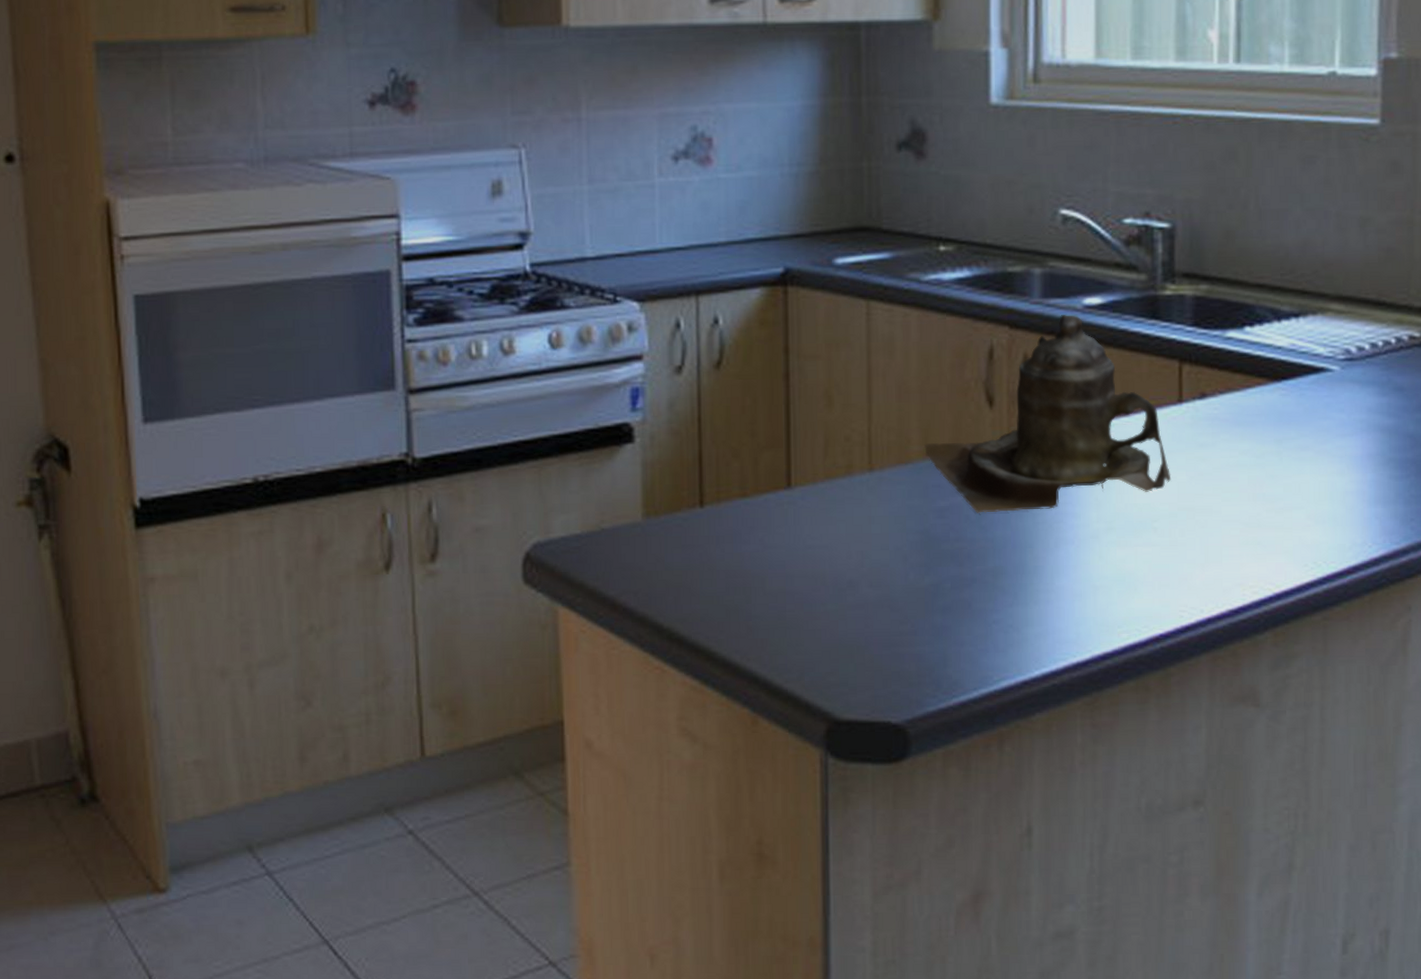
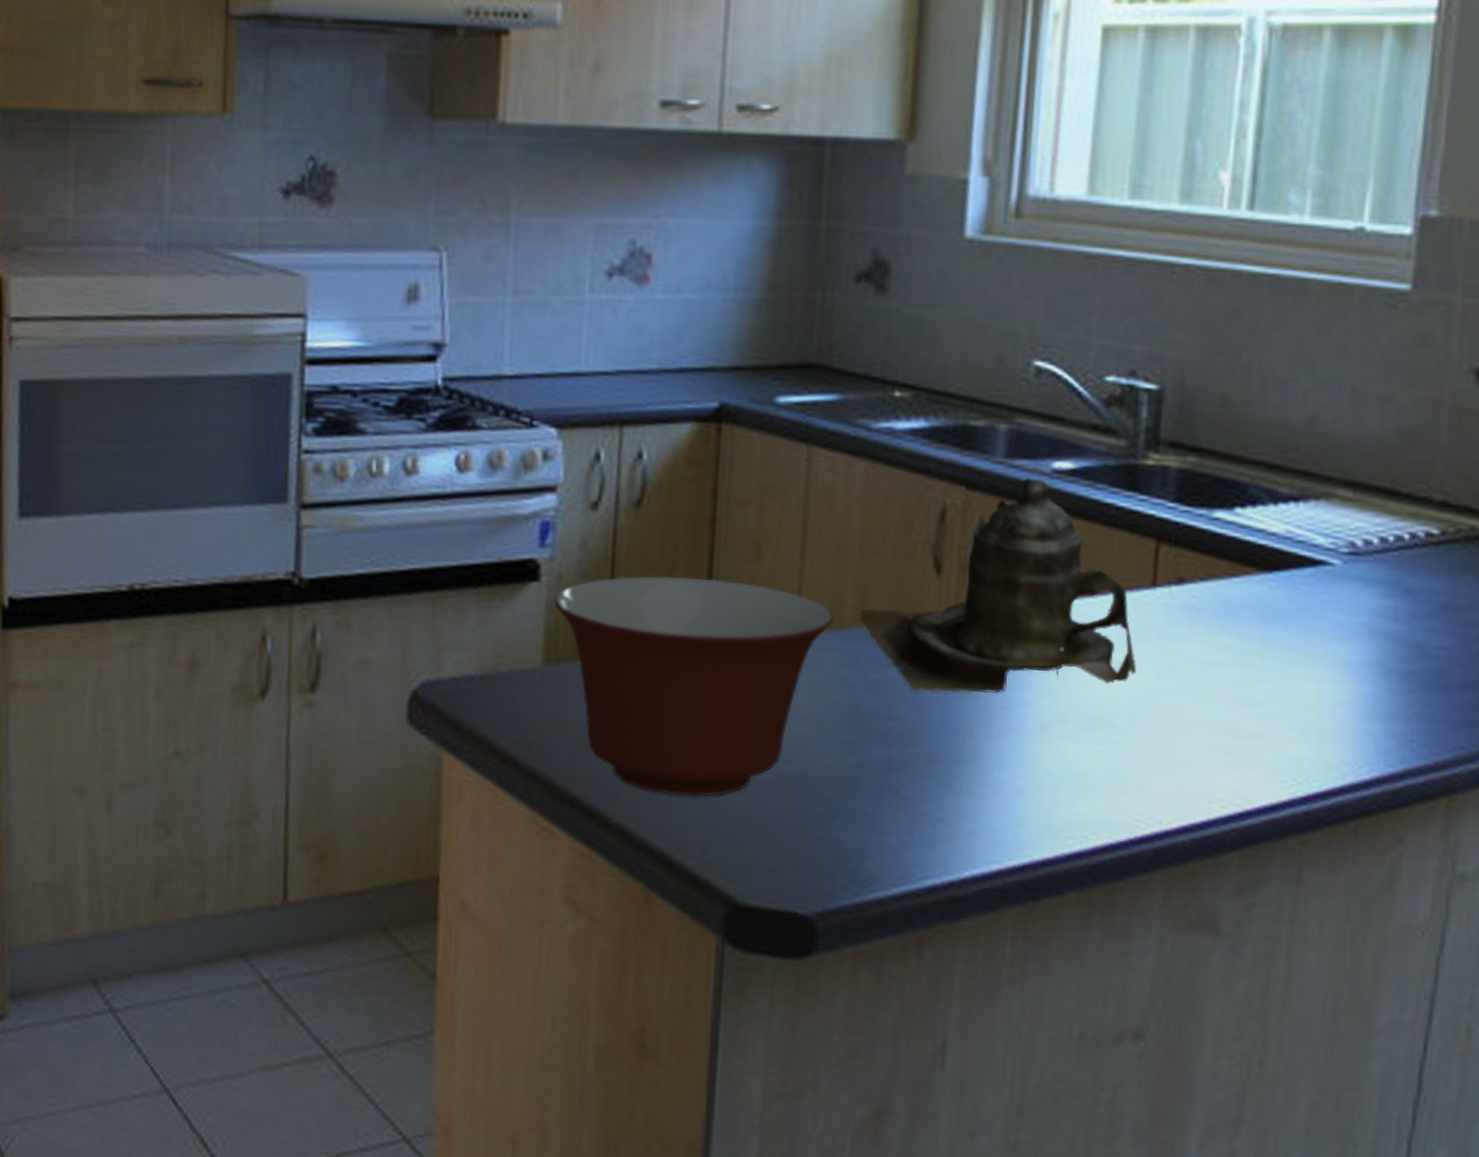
mixing bowl: none [648,427,902,626] -> present [553,575,834,797]

